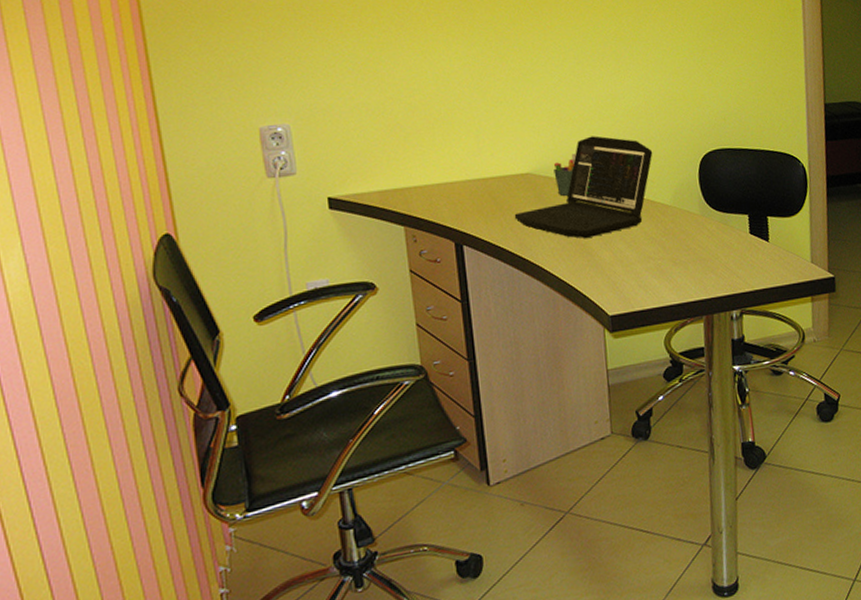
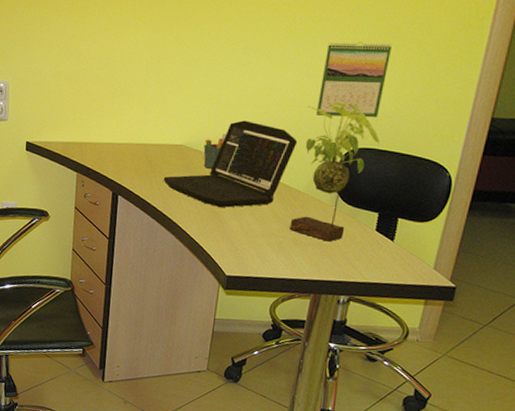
plant: none [654,104,732,255] -> present [290,101,380,242]
calendar: none [660,40,725,121] -> present [315,41,392,118]

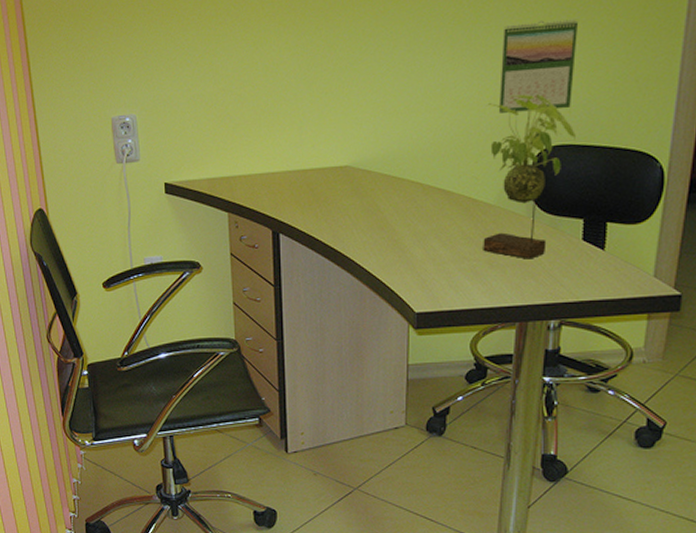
laptop: present [163,120,298,208] -> none [330,128,481,235]
pen holder: present [203,134,227,169] -> none [373,147,398,190]

